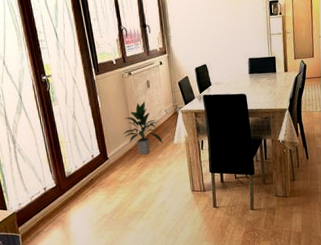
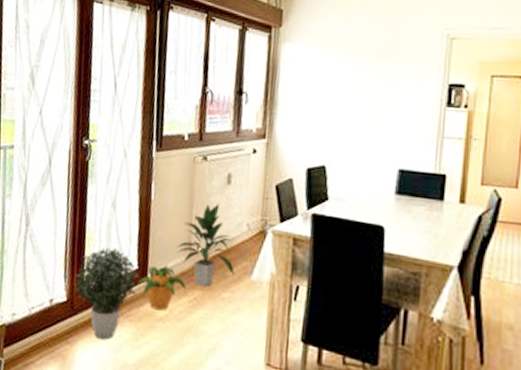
potted plant: none [58,144,103,204] -> present [74,247,138,340]
potted plant: none [102,147,135,177] -> present [138,265,187,311]

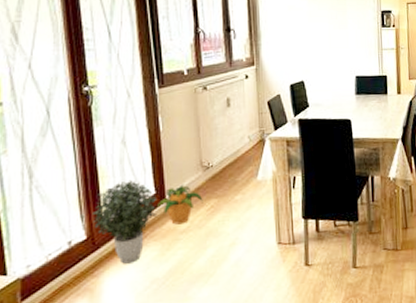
indoor plant: present [177,203,234,287] -> none [190,124,242,195]

